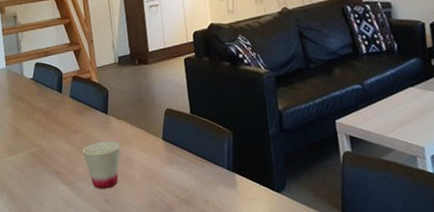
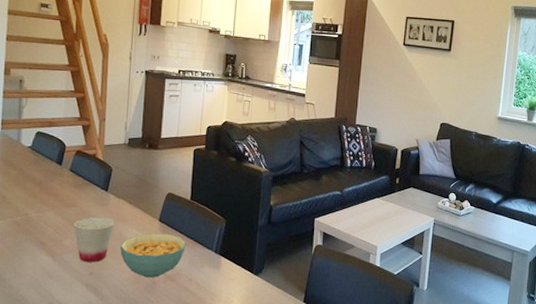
cereal bowl: none [129,152,196,202] -> present [120,233,186,278]

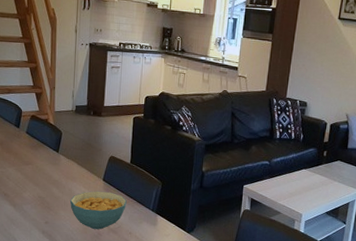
cup: present [74,217,116,262] -> none [31,174,66,213]

